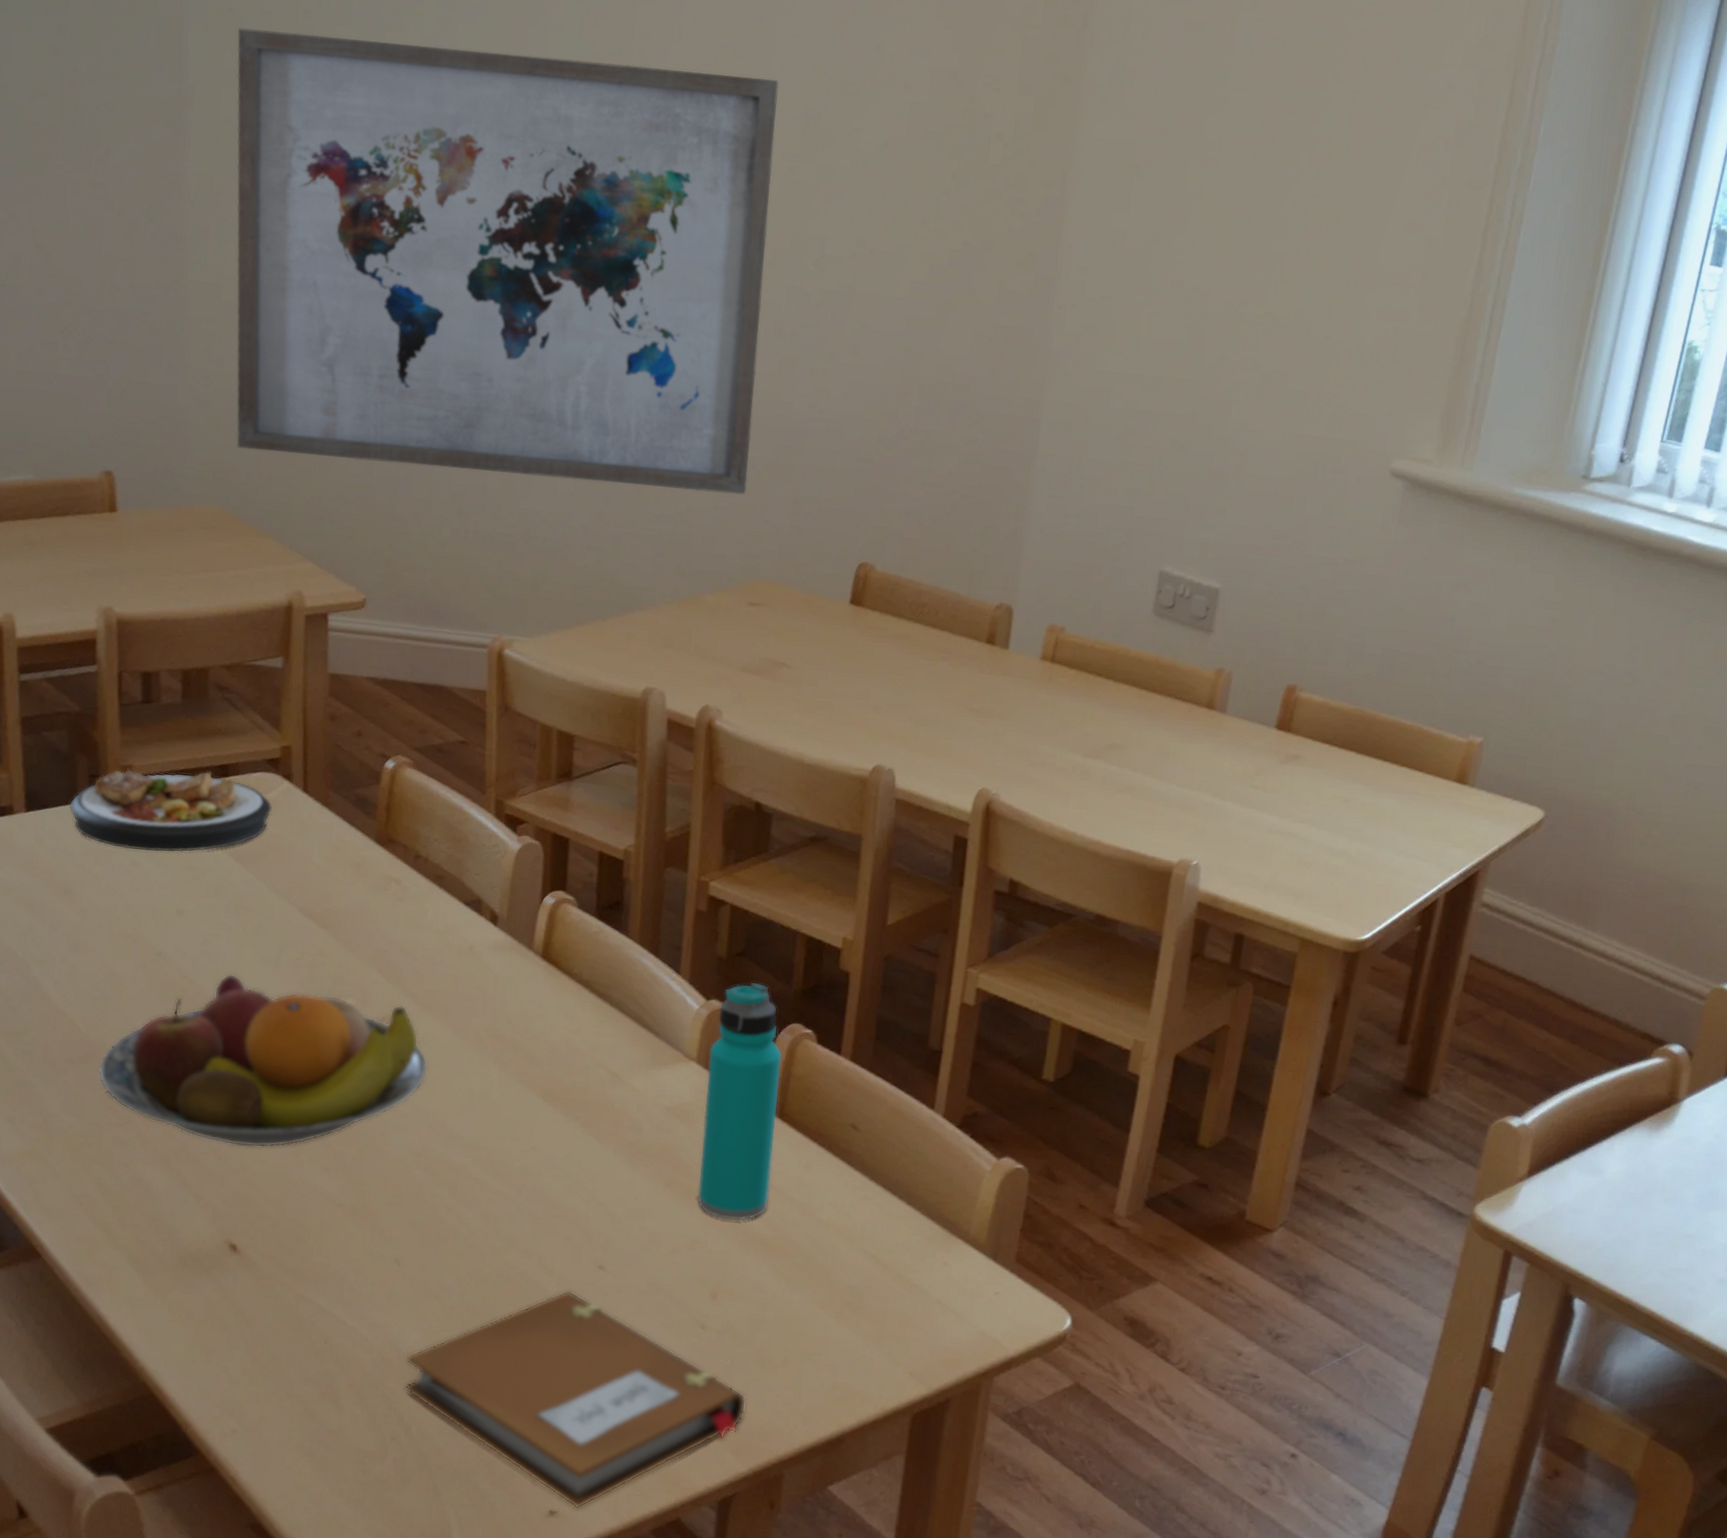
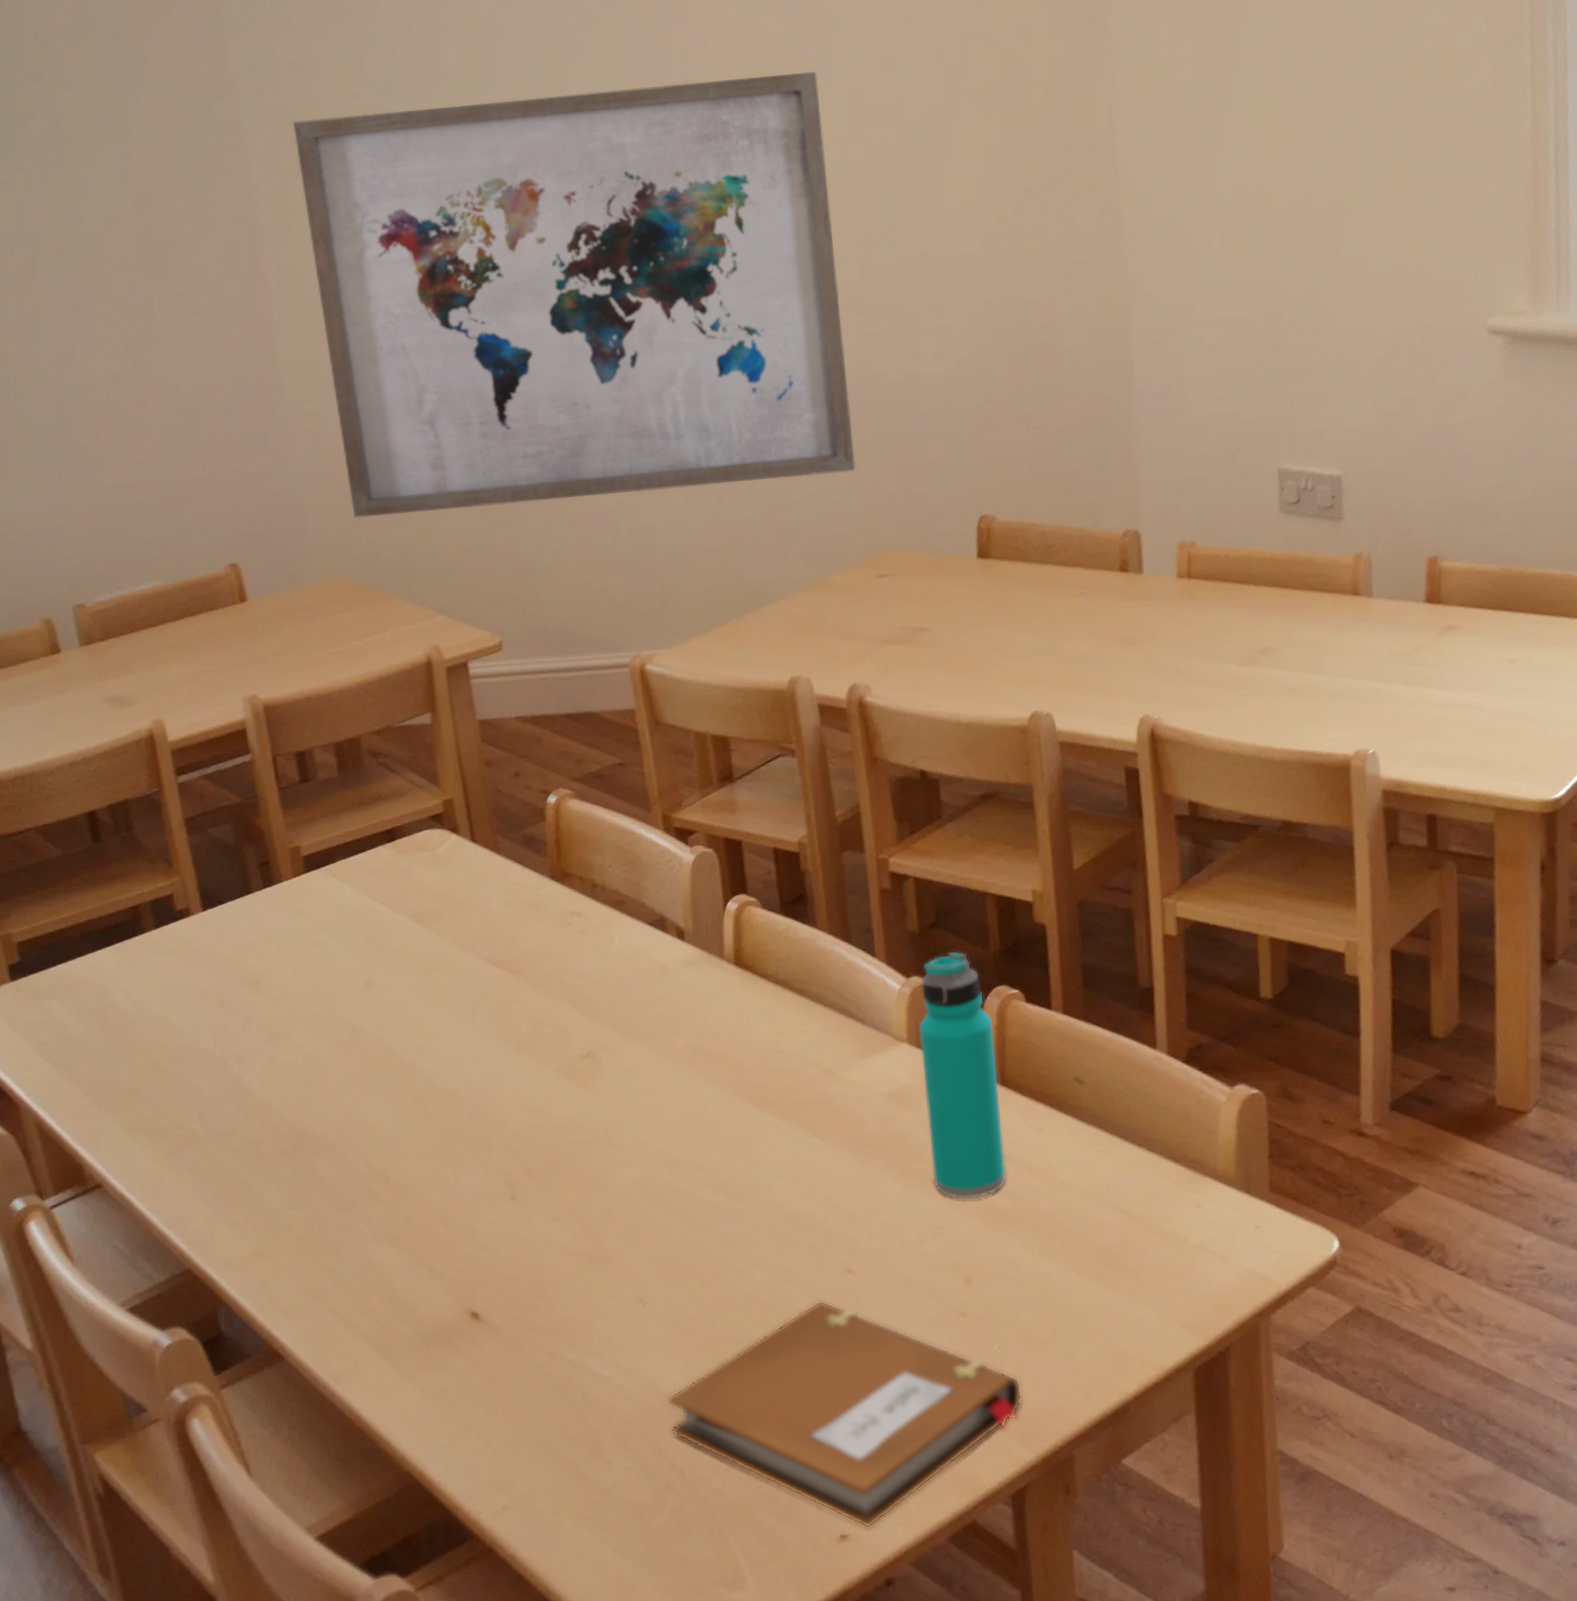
plate: present [69,769,273,853] -> none [245,838,444,930]
fruit bowl: present [98,973,428,1148] -> none [312,1036,641,1211]

